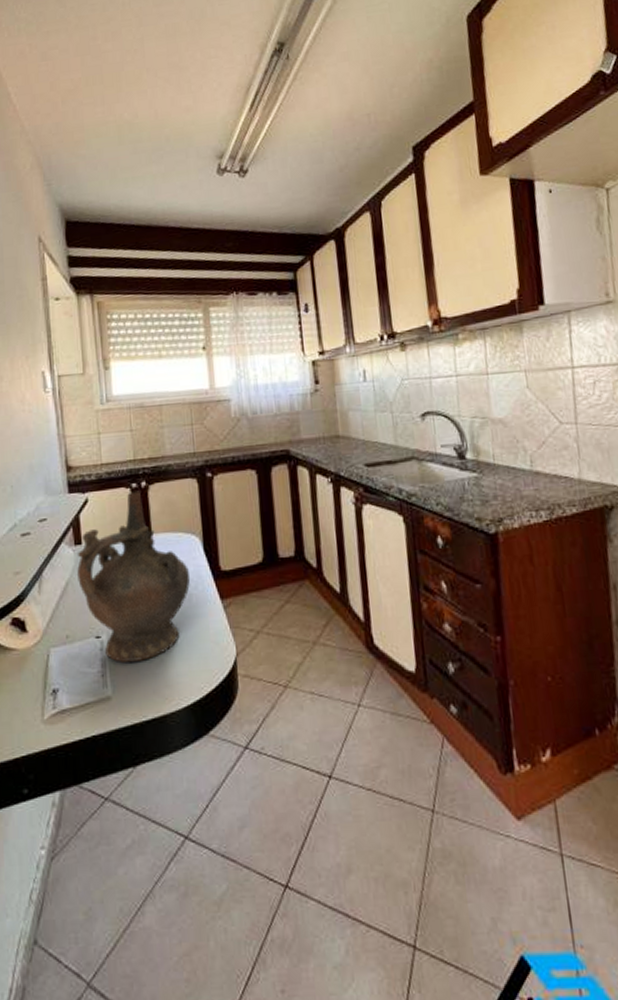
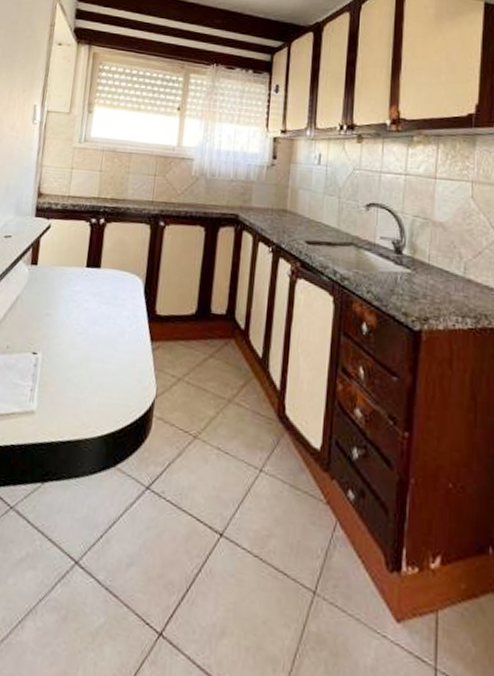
ceremonial vessel: present [77,491,191,662] -> none [27,225,128,384]

